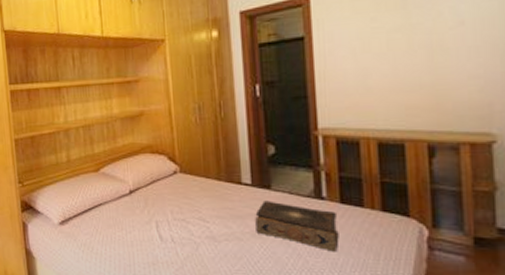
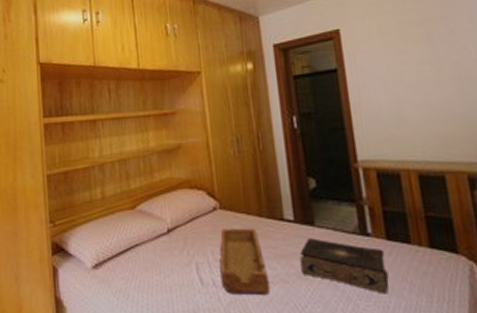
tray: none [178,190,225,252] -> present [219,228,270,296]

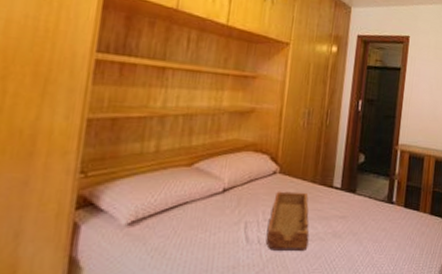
book: present [299,238,389,294] -> none [337,203,400,249]

